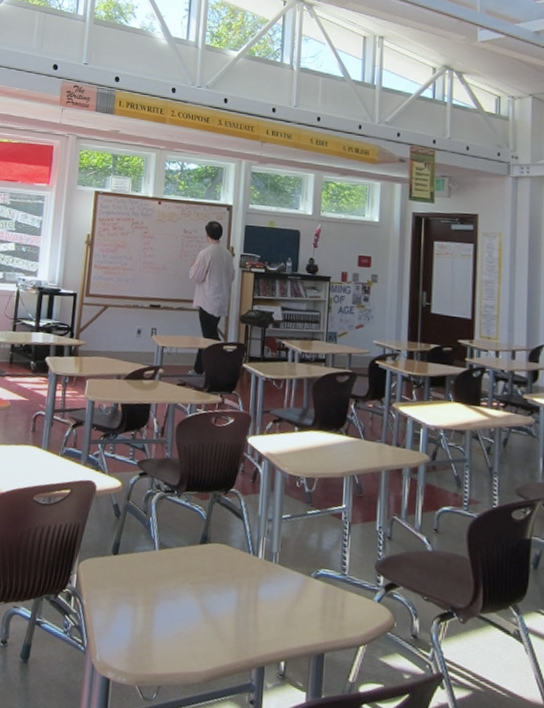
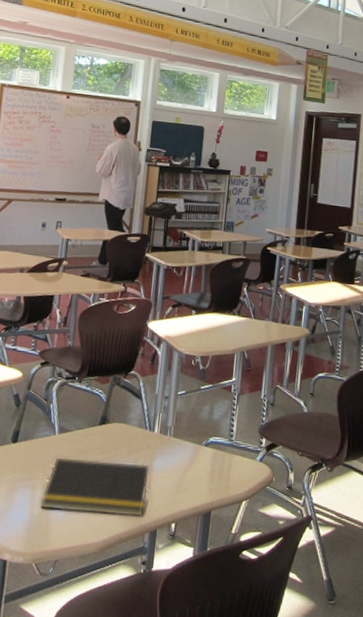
notepad: none [141,575,256,649] -> present [40,458,151,516]

